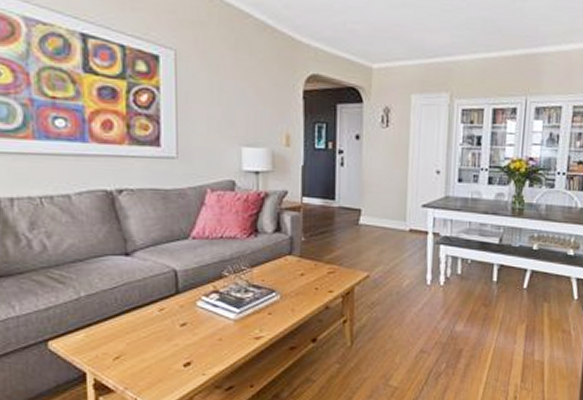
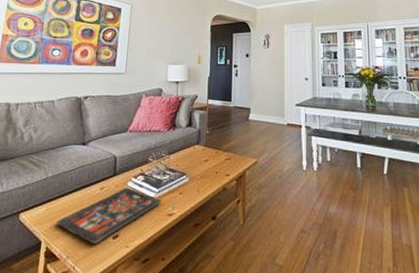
board game: none [103,307,245,373] -> present [57,187,162,244]

